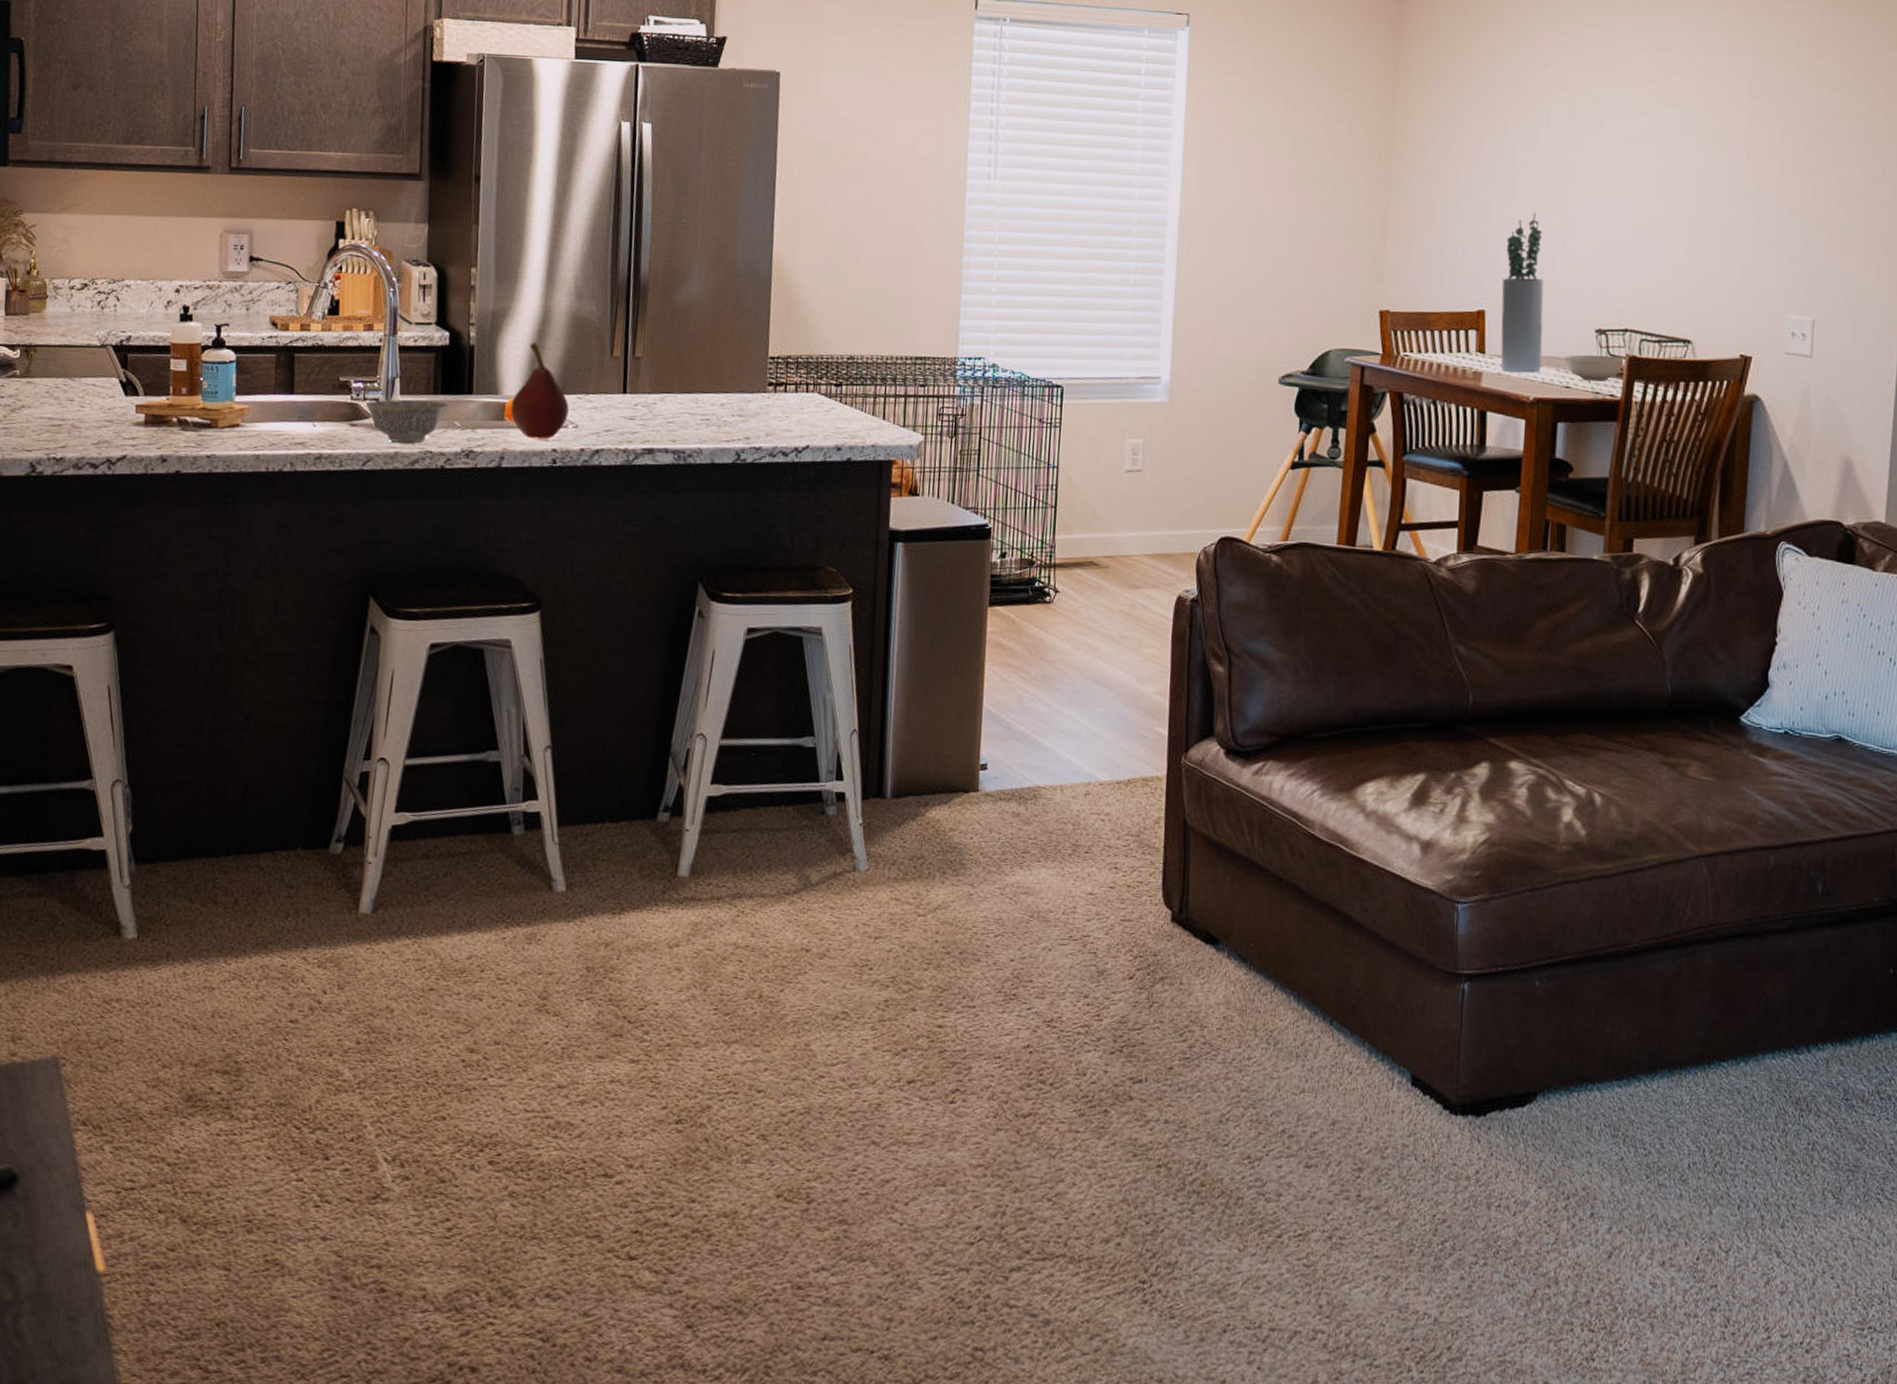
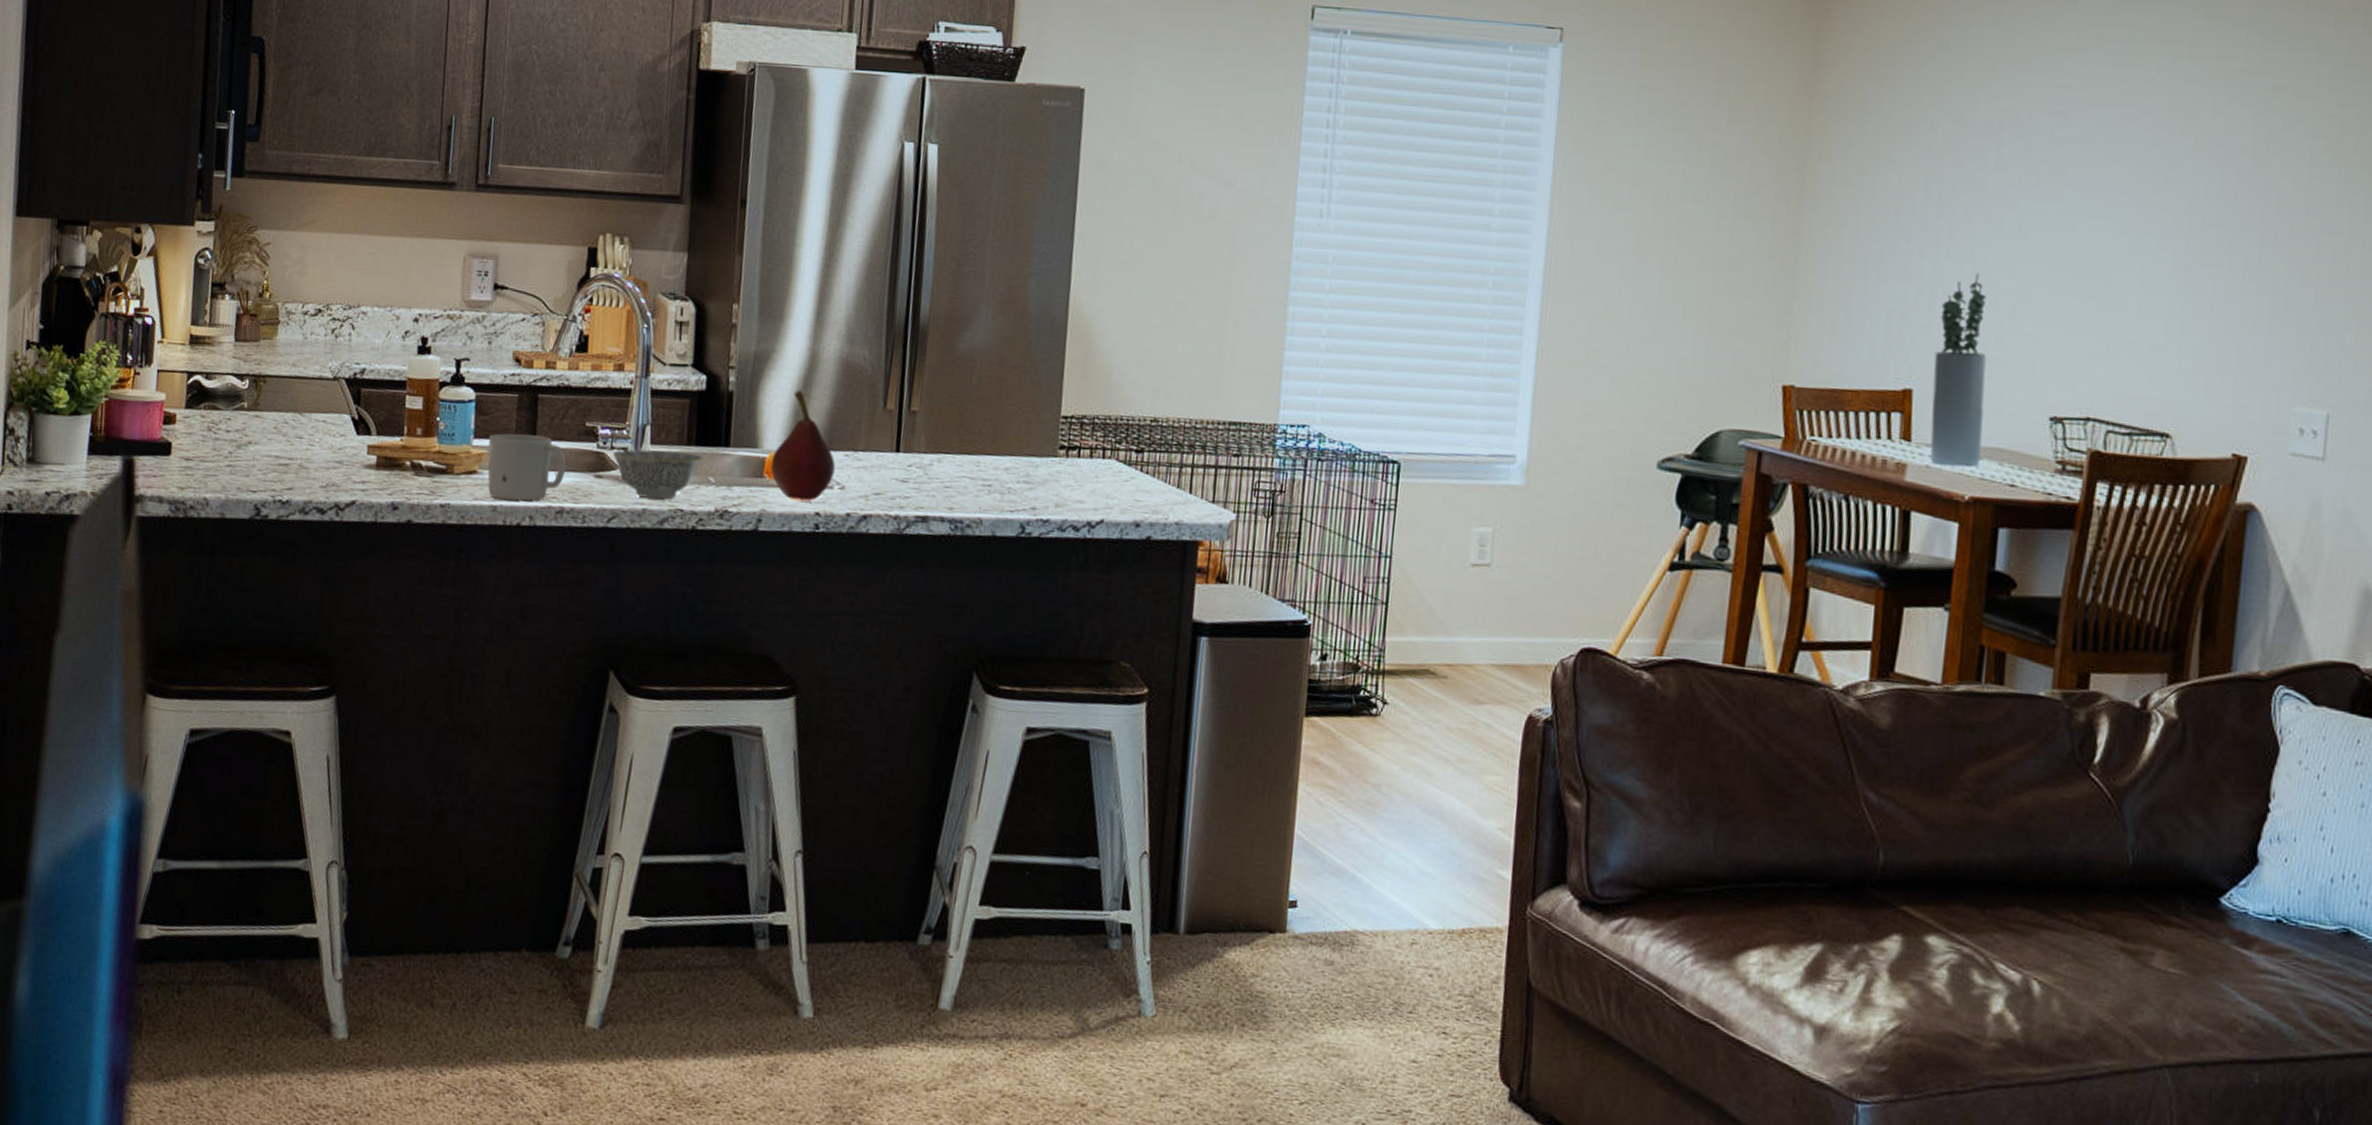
mug: none [249,389,323,450] -> present [487,433,566,501]
bowl: present [1563,354,1627,382] -> none [2008,447,2088,480]

